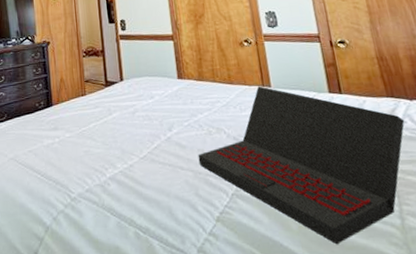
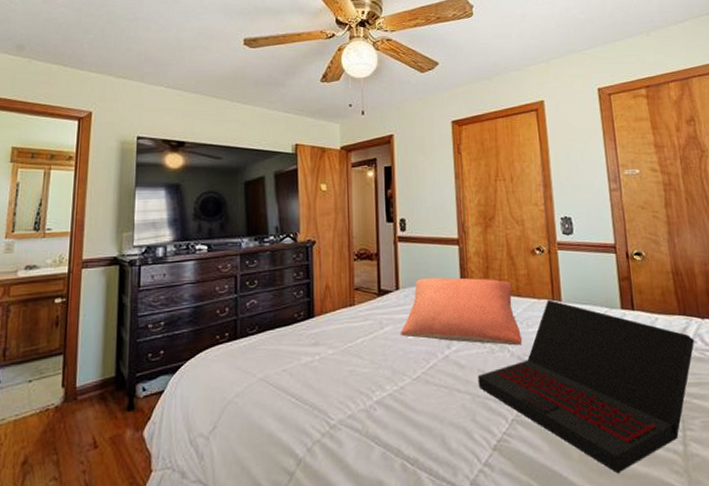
pillow: none [126,69,236,128] -> present [400,277,522,346]

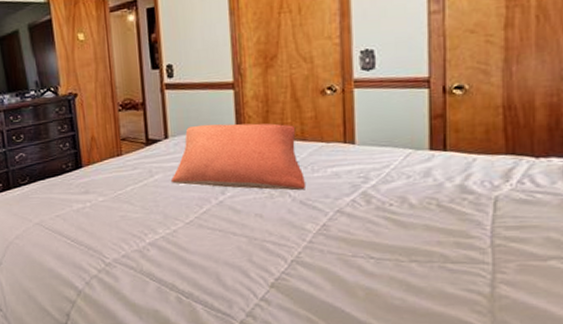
laptop: present [477,299,695,474] -> none [254,142,523,312]

